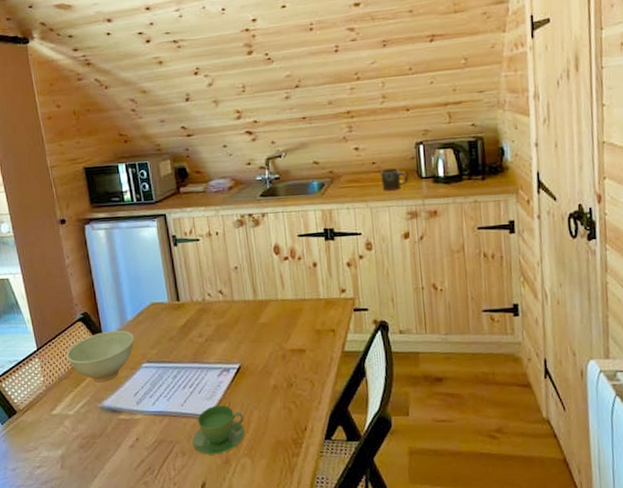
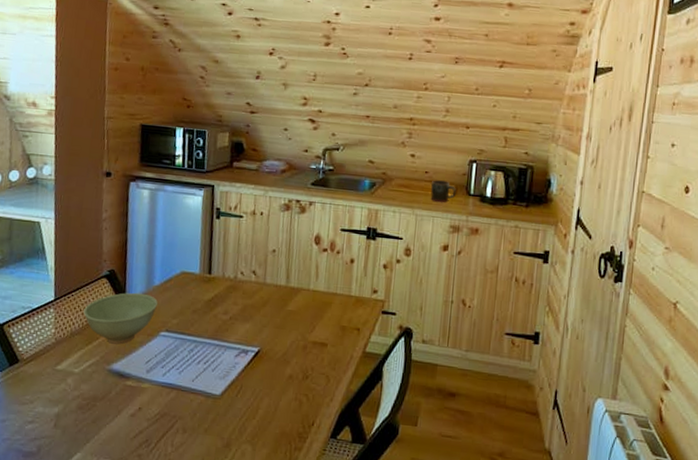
teacup: present [192,404,245,455] -> none [195,385,254,437]

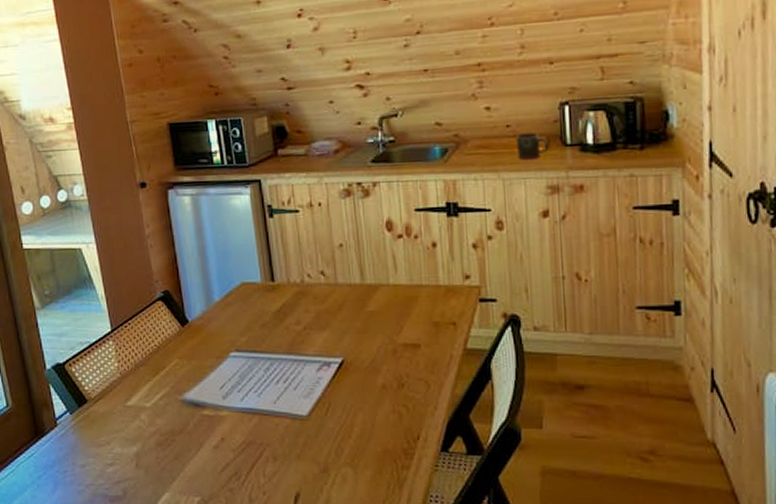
bowl: present [83,292,158,345] -> none [144,312,221,372]

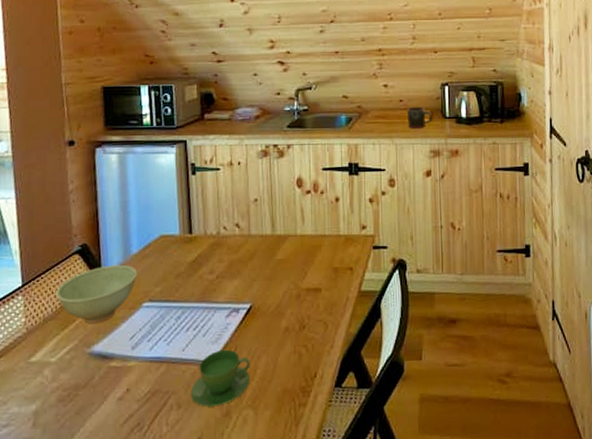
bowl: none [144,312,221,372] -> present [56,264,137,324]
teacup: none [285,404,347,462] -> present [190,349,250,407]

